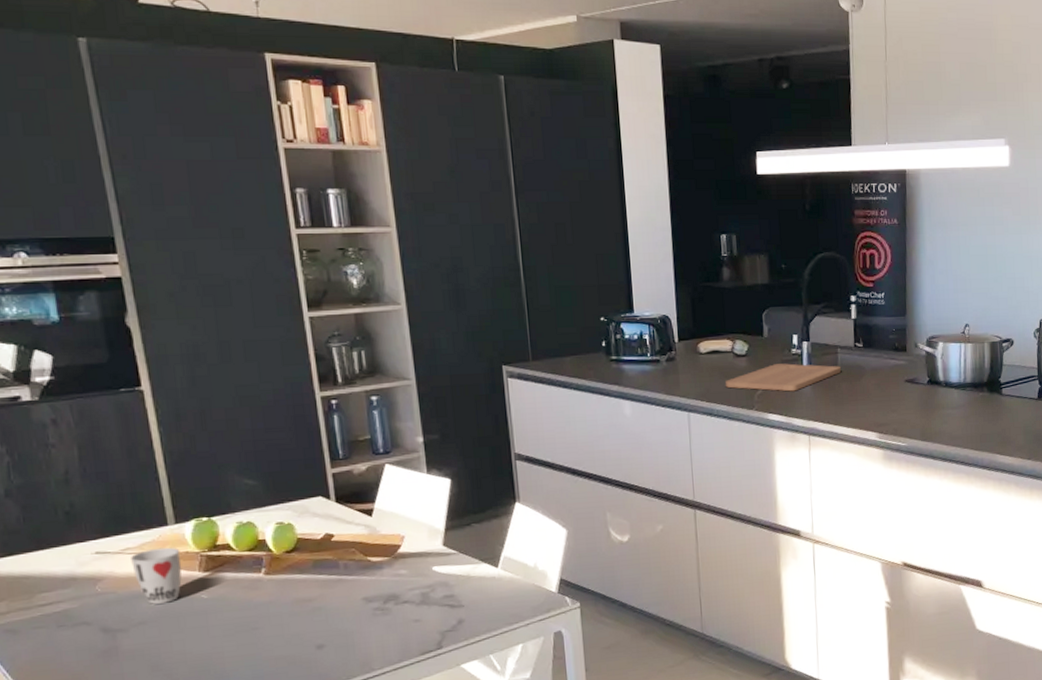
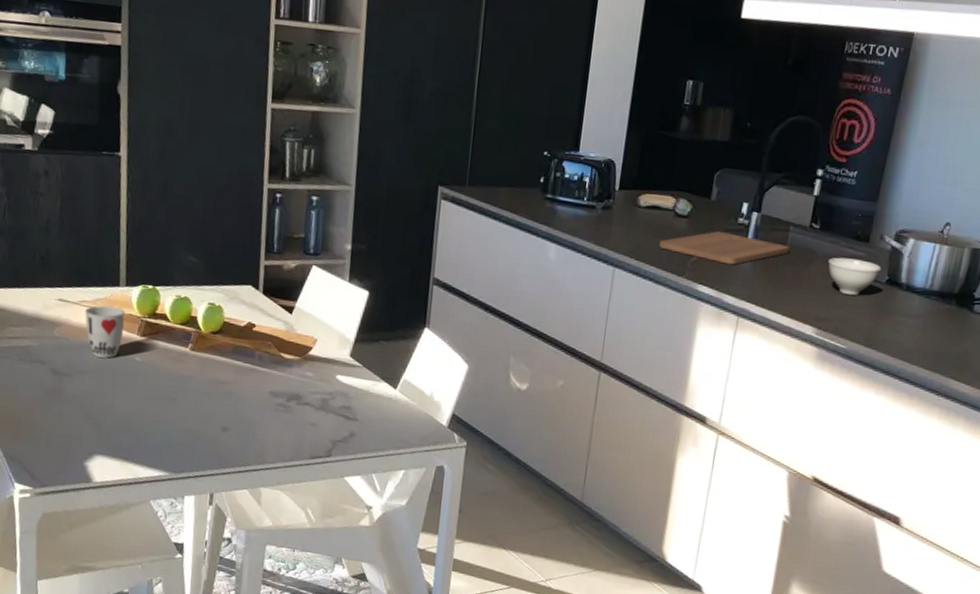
bowl: none [876,367,922,400] -> present [828,257,882,296]

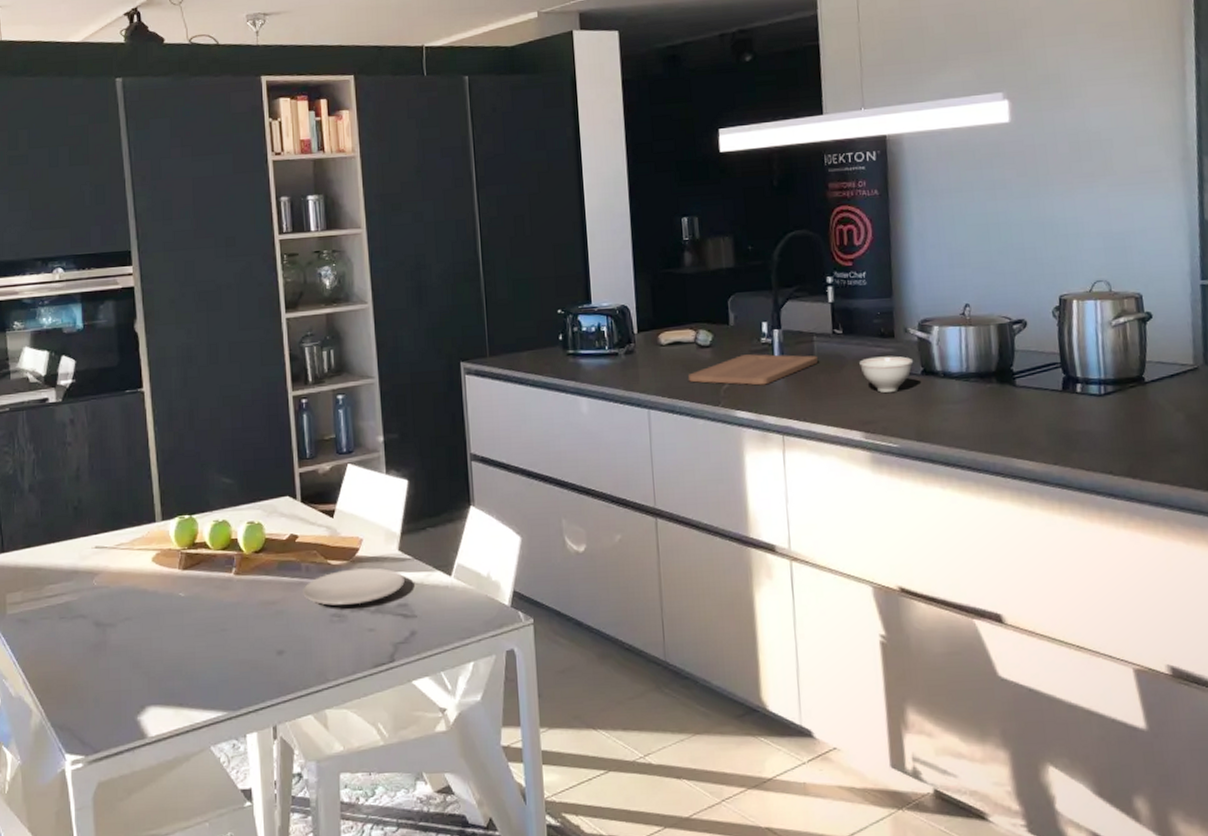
cup: present [85,305,126,359] -> none [123,543,165,600]
plate: none [253,365,352,400] -> present [303,567,405,606]

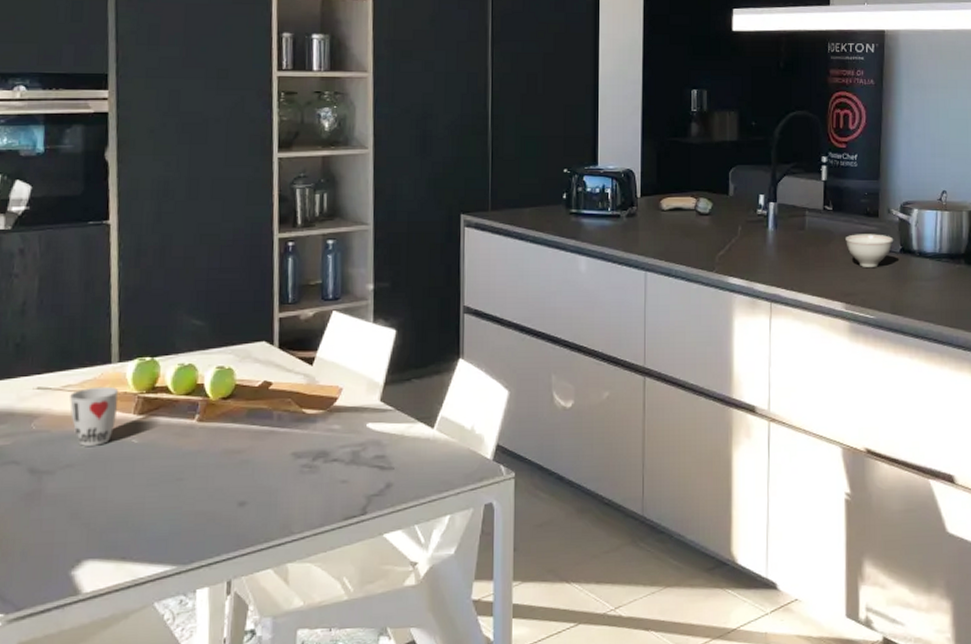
cup: none [123,543,165,600] -> present [70,386,119,446]
plate: present [303,567,405,606] -> none [272,417,384,456]
cutting board: present [687,354,819,386] -> none [685,224,809,254]

